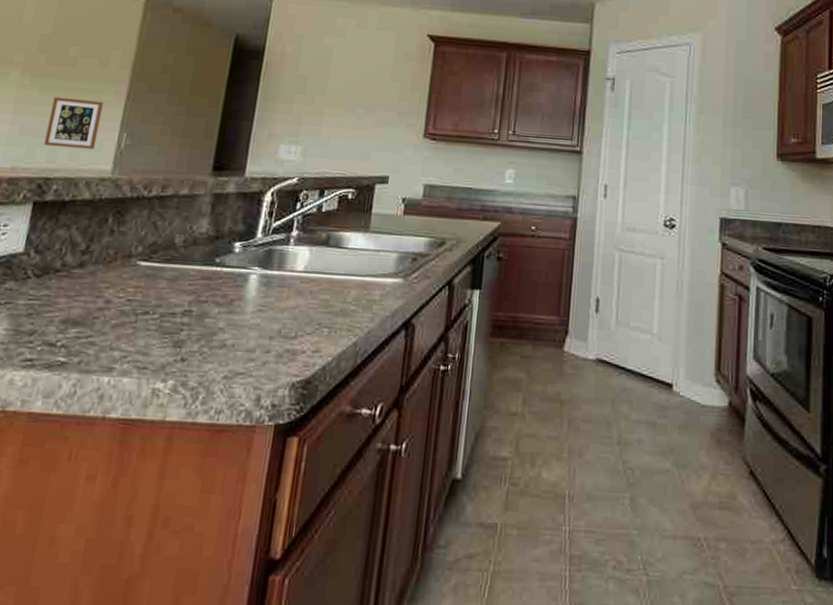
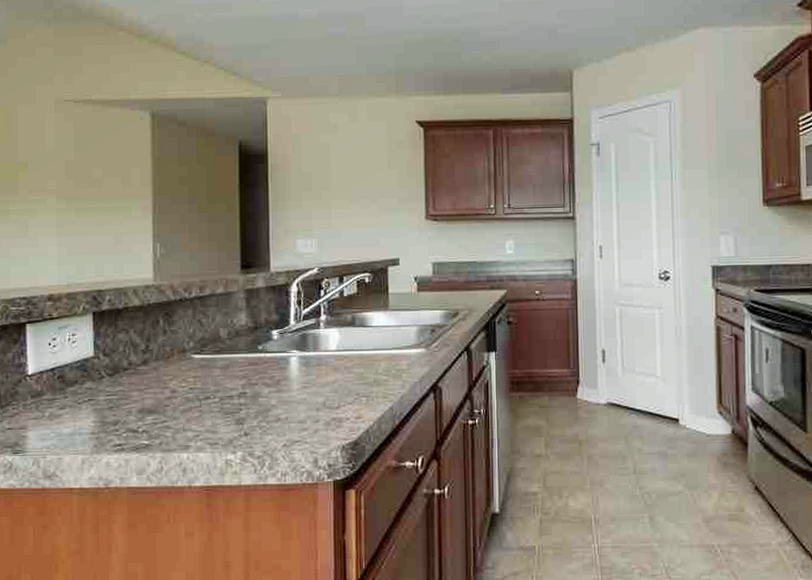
picture frame: present [43,96,104,150] -> none [89,216,135,262]

